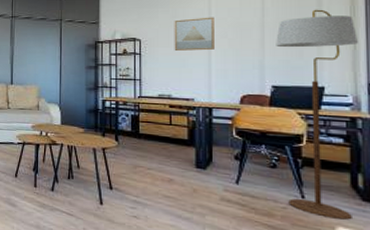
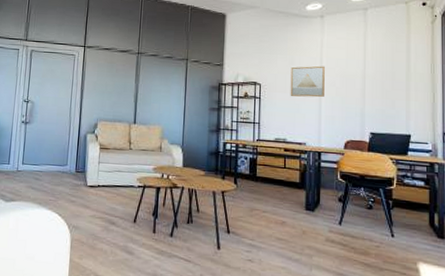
floor lamp: present [276,9,358,220] -> none [374,65,436,256]

